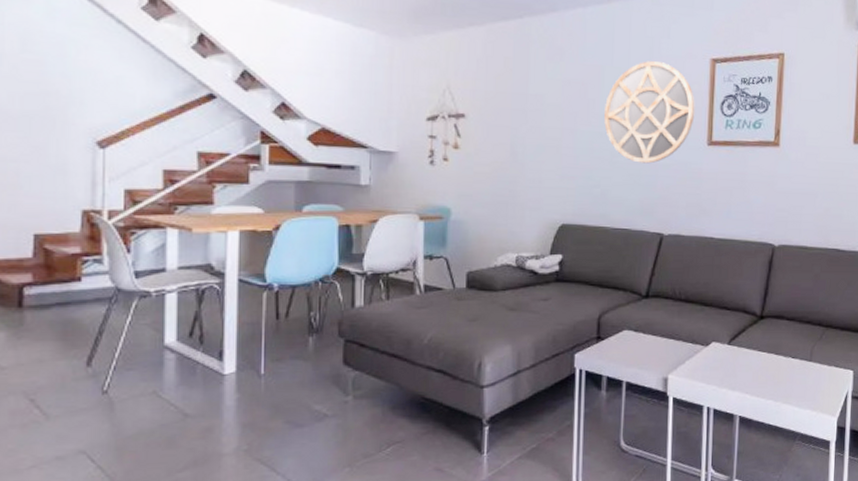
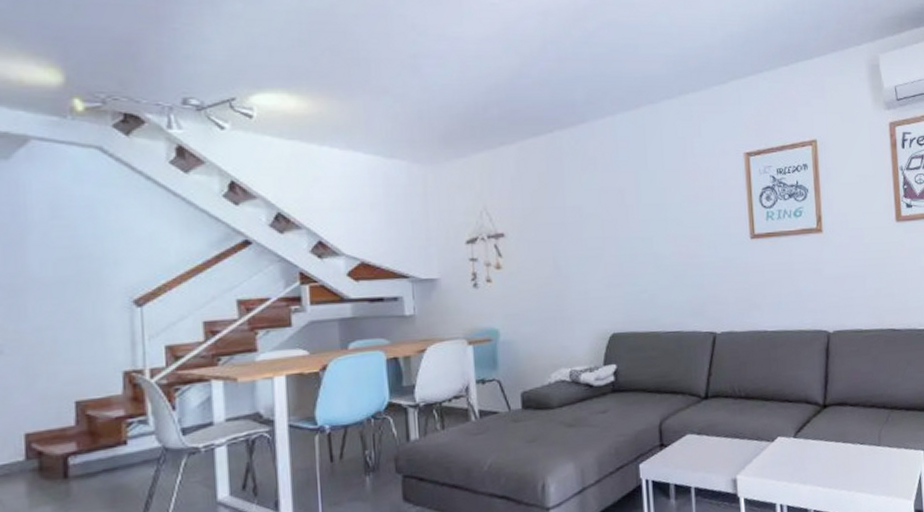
home mirror: present [604,61,695,164] -> none [643,161,735,264]

